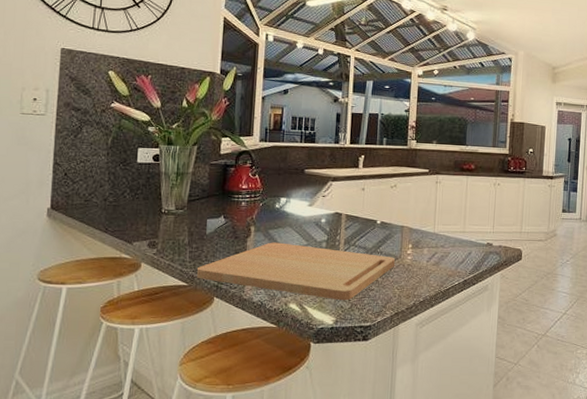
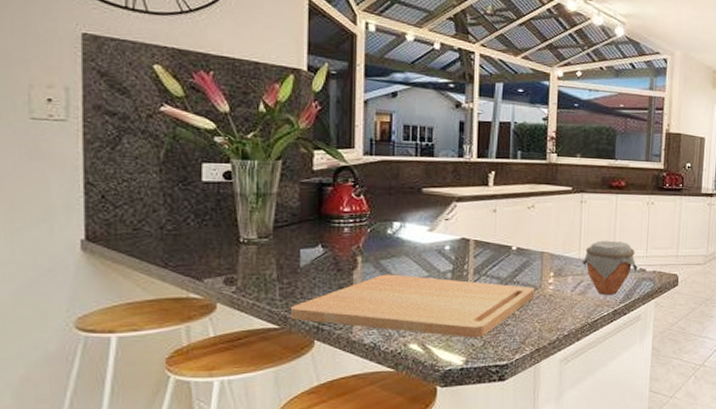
jar: none [436,216,486,266] -> present [581,240,638,295]

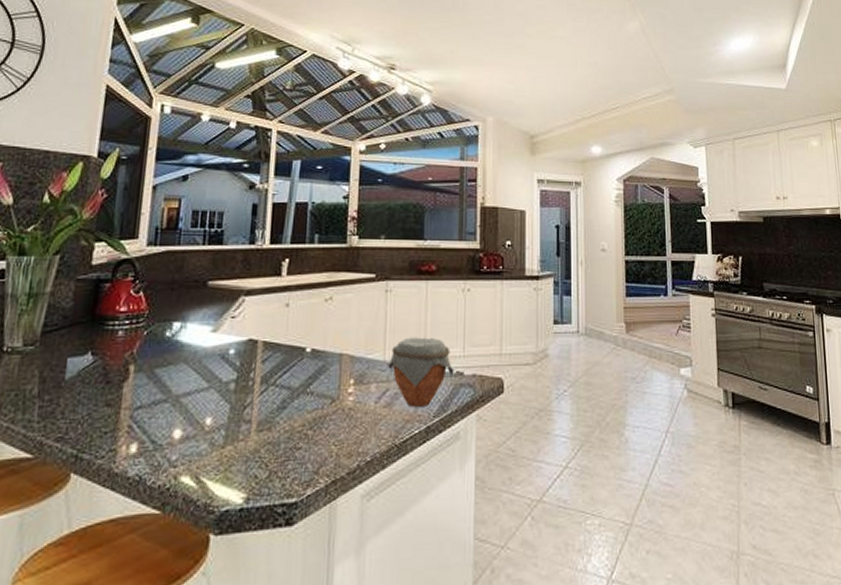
cutting board: present [290,274,534,338] -> none [46,386,331,468]

